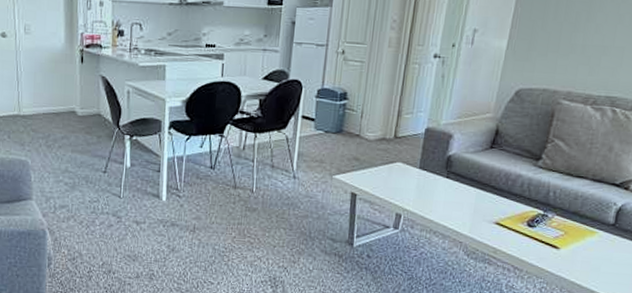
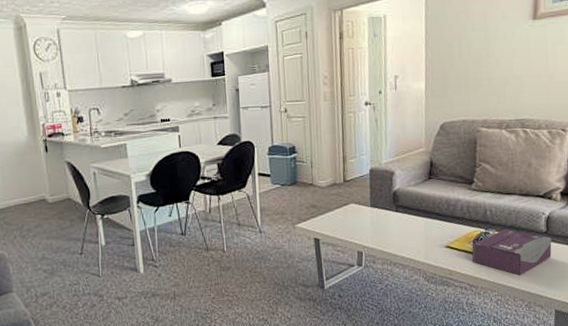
tissue box: none [522,214,618,266] -> present [472,229,552,276]

